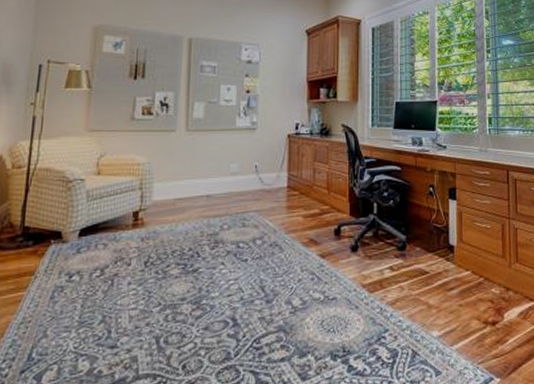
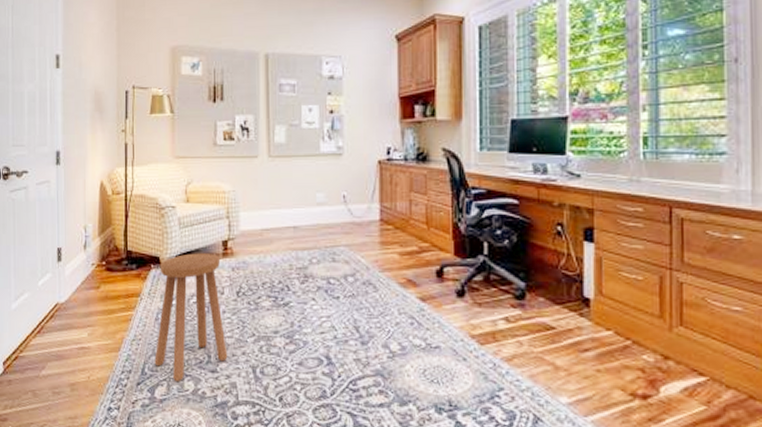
stool: none [44,225,131,364] -> present [154,253,228,382]

